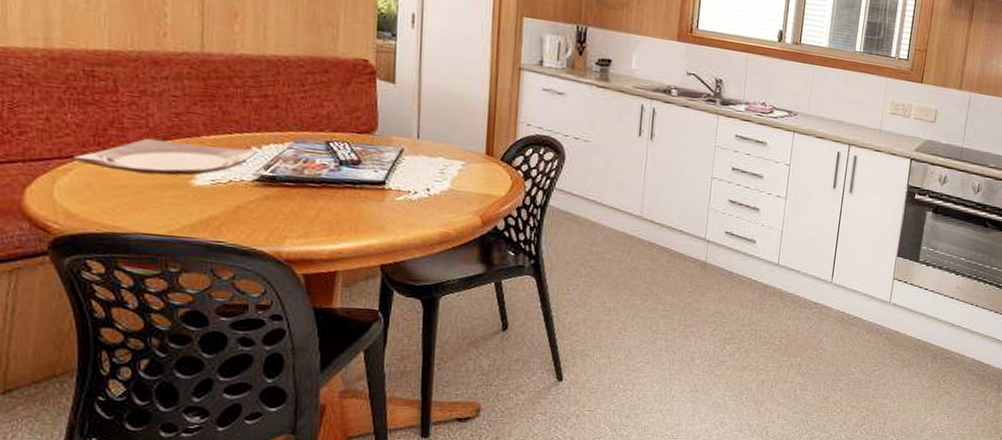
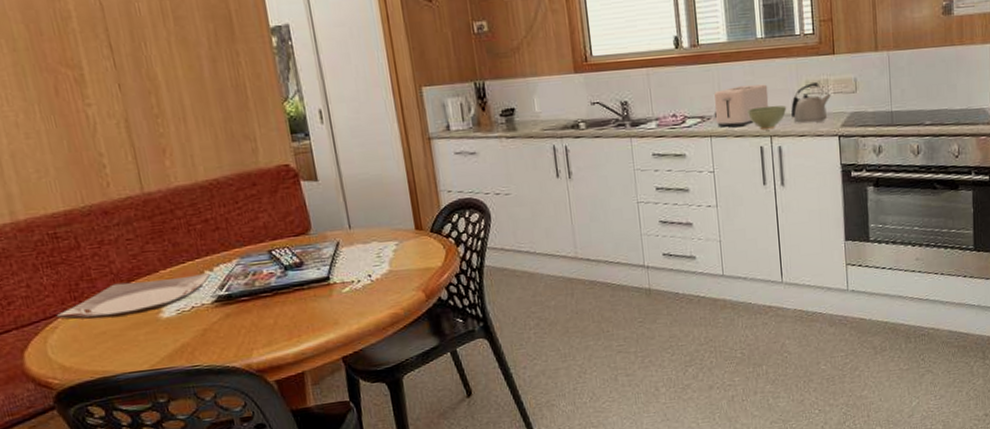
toaster: none [801,90,856,130] -> present [713,84,769,128]
bowl: none [832,114,870,139] -> present [746,105,787,131]
kettle: none [872,104,911,143] -> present [791,82,831,124]

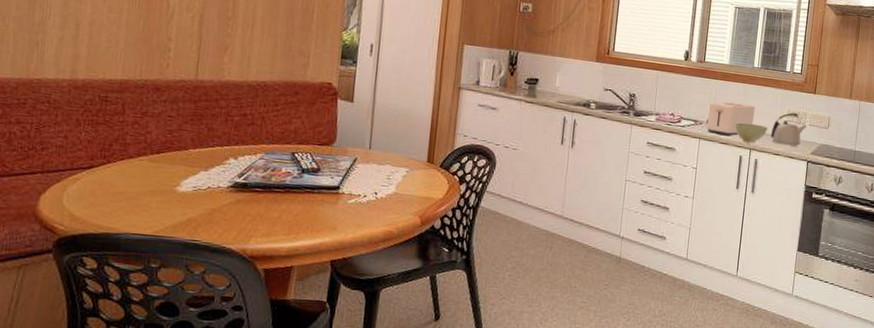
plate: present [56,273,211,320] -> none [82,151,235,184]

